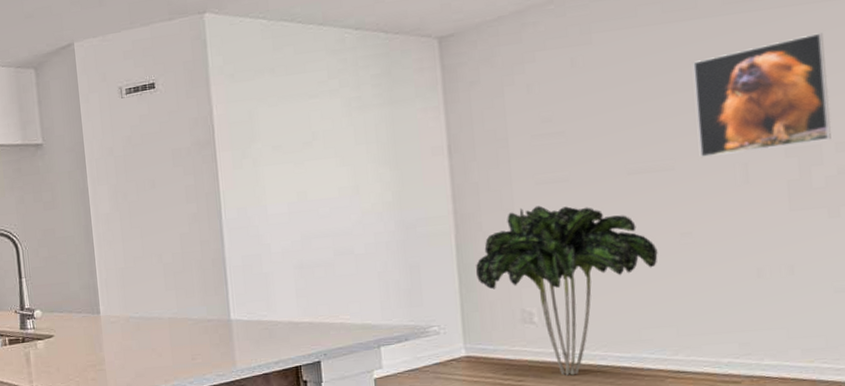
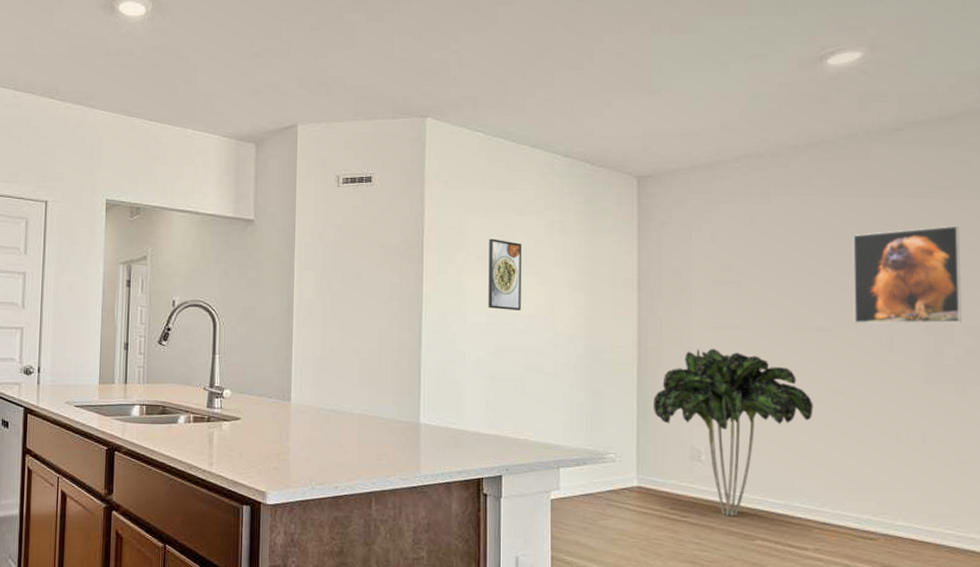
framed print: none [283,126,324,197] -> present [488,238,521,310]

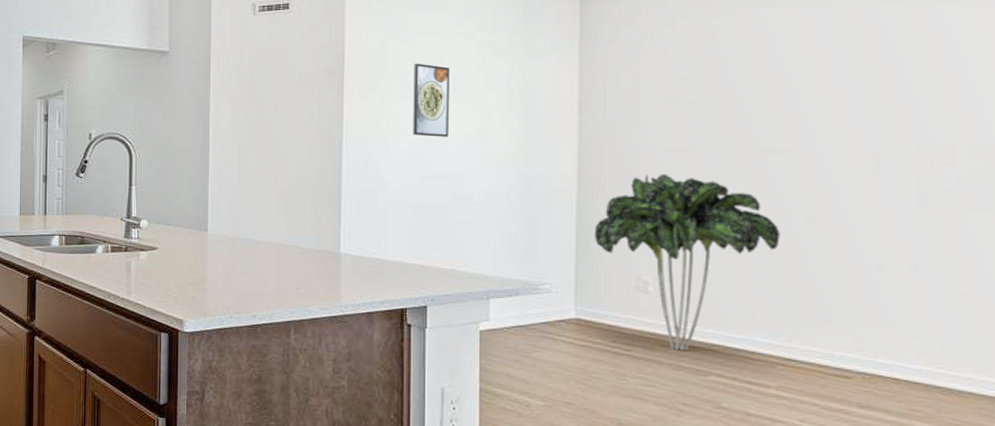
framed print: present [853,225,962,324] -> none [832,33,968,145]

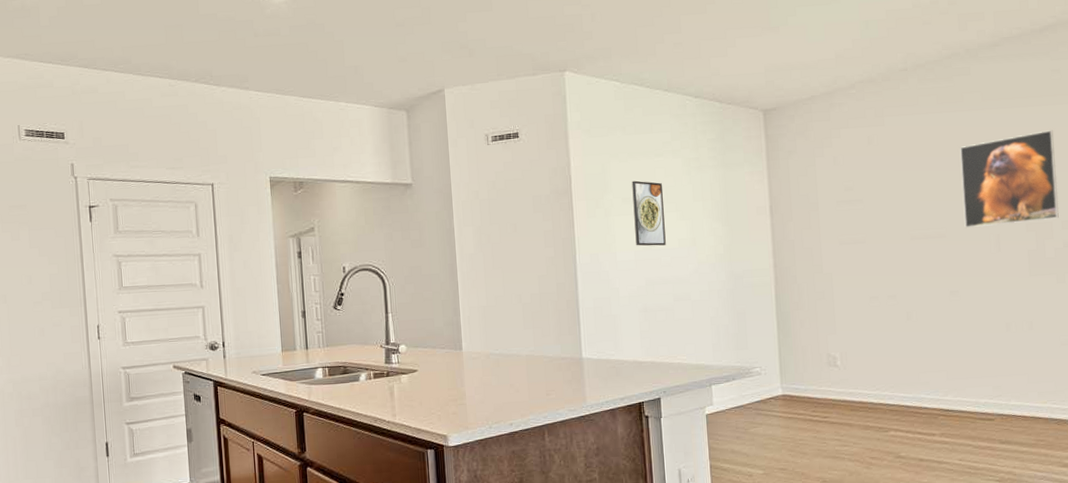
indoor plant: present [594,173,780,351] -> none [791,263,933,413]
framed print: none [832,33,968,145] -> present [960,130,1059,229]

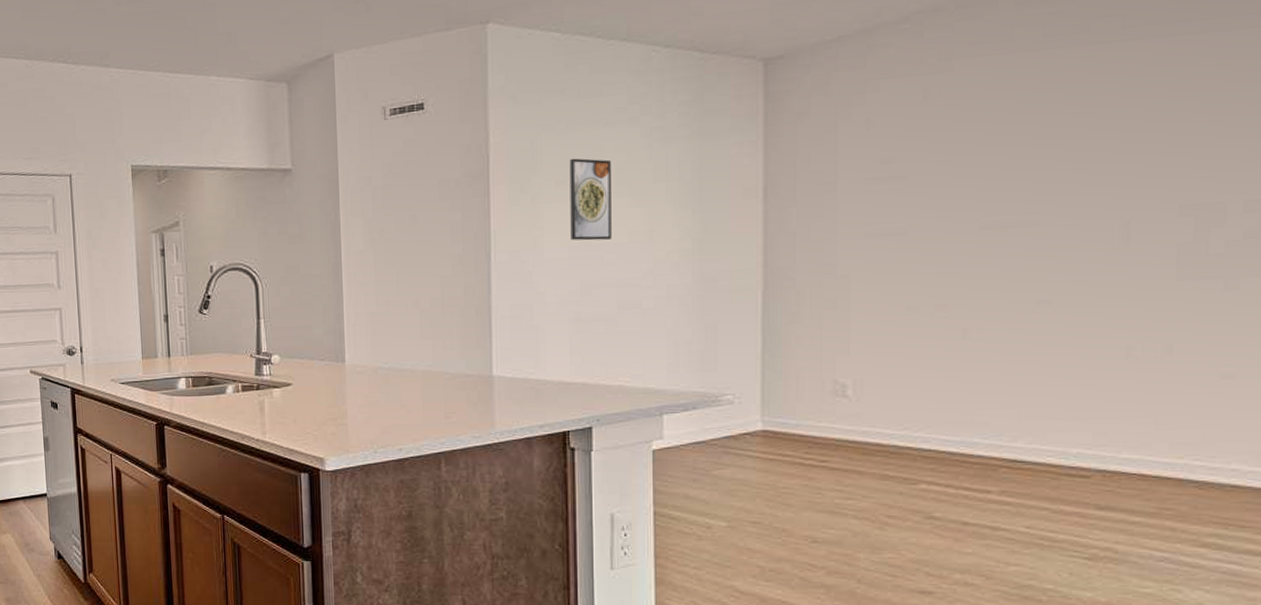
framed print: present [960,130,1059,229] -> none [1071,66,1246,213]

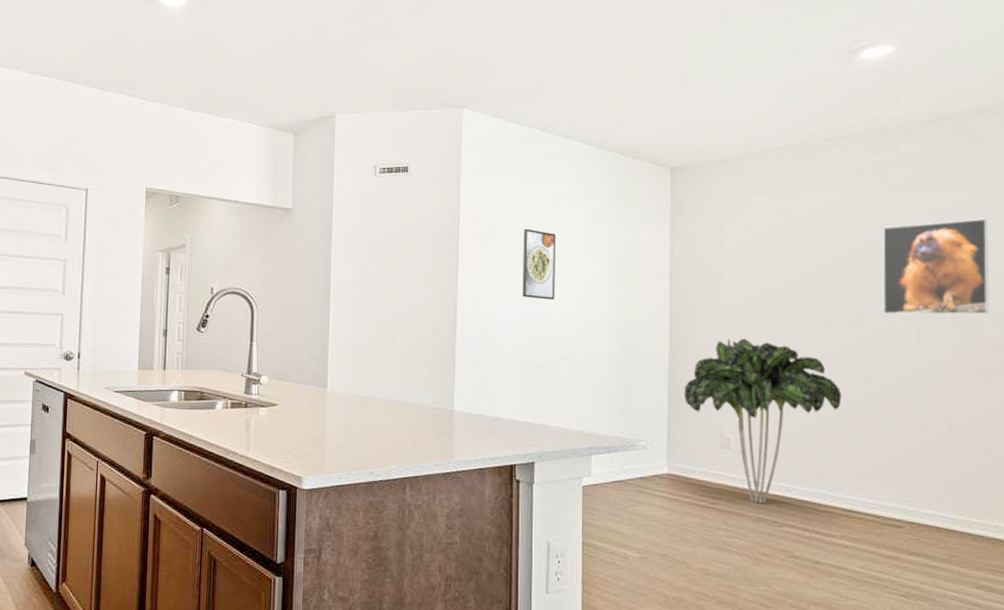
indoor plant: none [783,261,1006,459] -> present [683,338,842,504]
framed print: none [1071,66,1246,213] -> present [882,218,990,315]

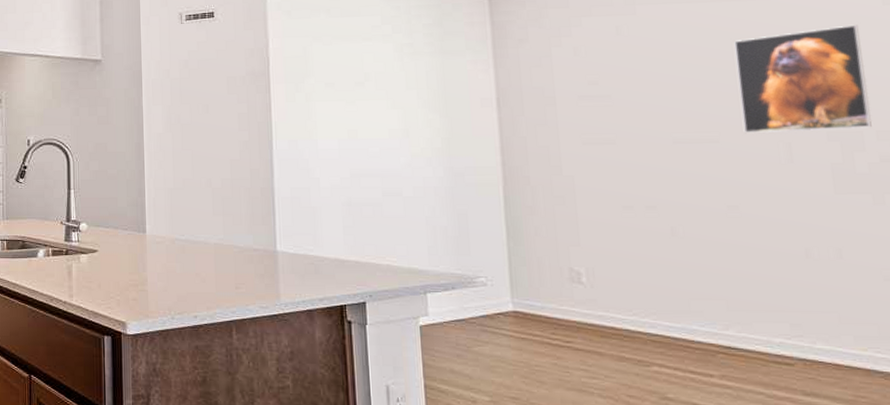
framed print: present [522,228,556,300] -> none [336,65,374,135]
indoor plant: present [683,338,842,504] -> none [523,165,706,341]

